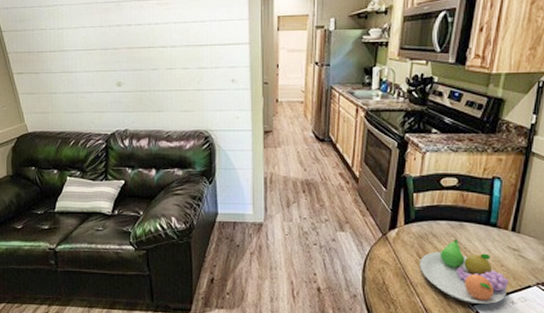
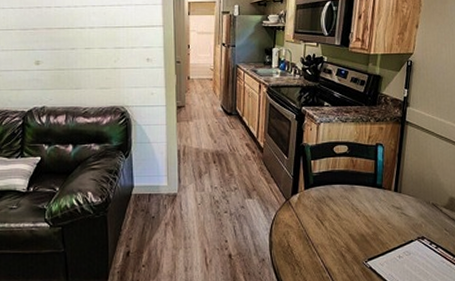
fruit bowl: present [419,239,509,304] -> none [319,201,395,260]

